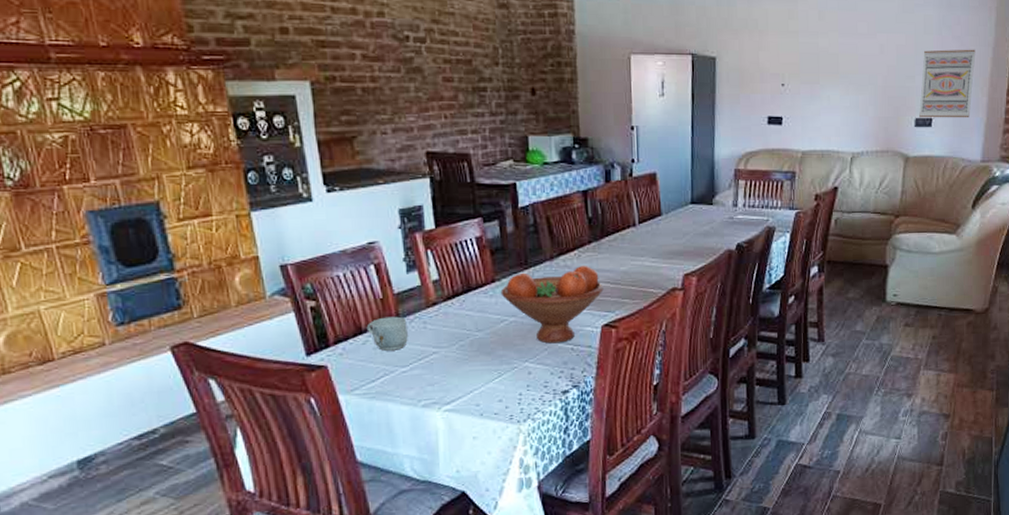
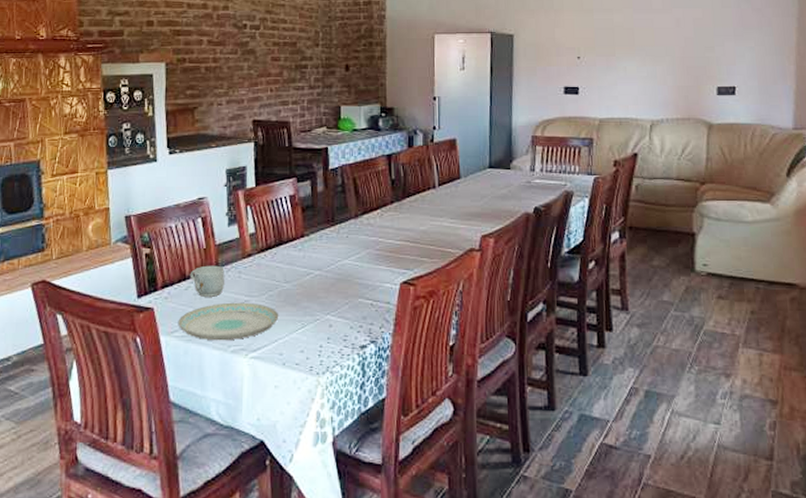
plate: none [357,354,472,396] -> present [178,302,278,341]
fruit bowl: present [500,265,604,344] -> none [308,223,403,298]
wall art: present [919,49,976,118] -> none [720,20,779,87]

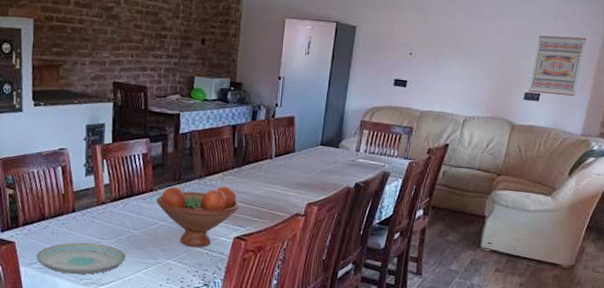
mug: present [190,265,224,297] -> none [48,209,80,237]
fruit bowl: none [308,223,403,298] -> present [156,185,239,248]
wall art: none [720,20,779,87] -> present [529,35,587,97]

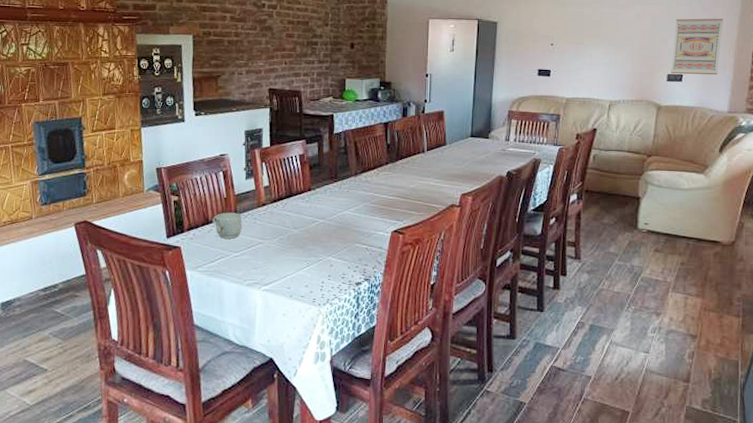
plate: present [36,242,126,275] -> none [201,244,287,276]
mug: none [48,209,80,237] -> present [212,212,242,239]
fruit bowl: present [156,185,239,248] -> none [314,181,395,243]

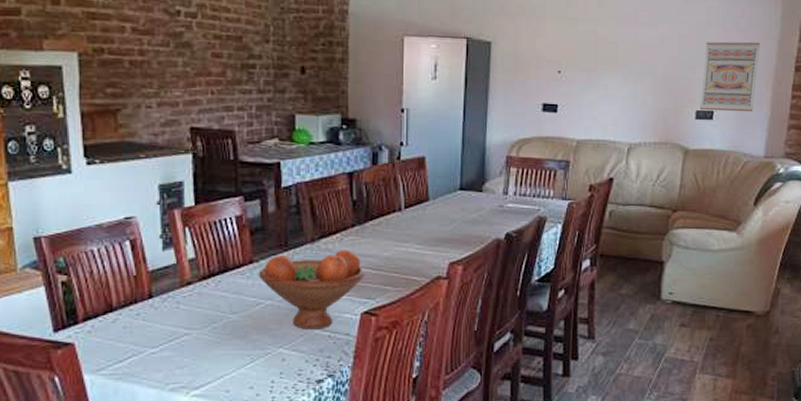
mug: present [212,212,242,239] -> none [117,295,159,330]
fruit bowl: none [314,181,395,243] -> present [258,249,365,330]

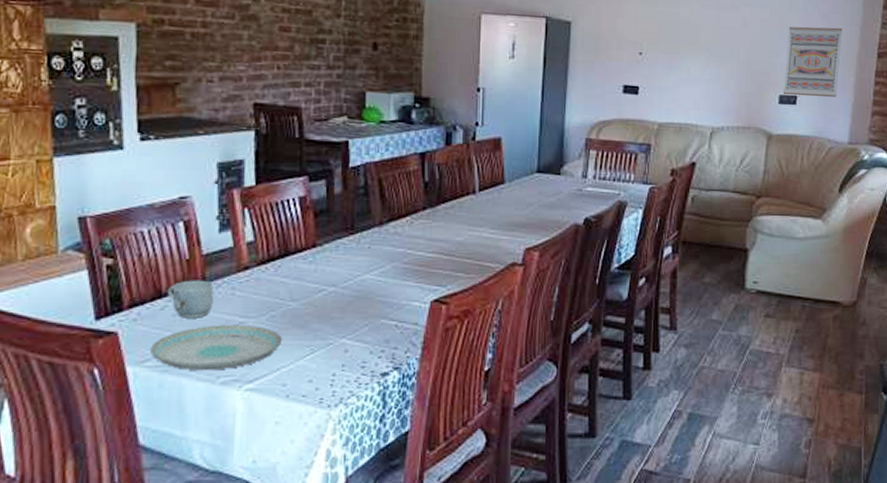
plate: none [105,335,223,379] -> present [150,324,281,371]
mug: none [117,295,159,330] -> present [167,280,213,318]
fruit bowl: present [258,249,365,330] -> none [321,233,436,319]

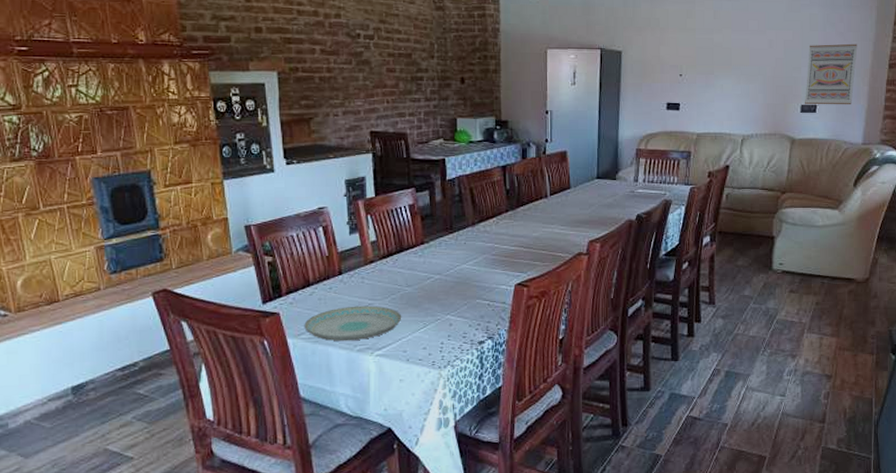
mug: present [167,280,213,318] -> none [313,272,348,301]

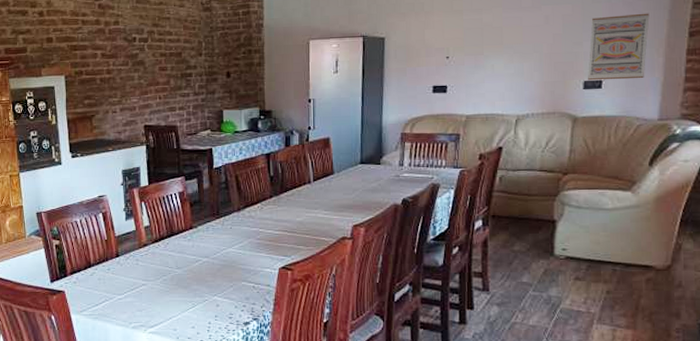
plate: present [304,305,401,341] -> none [86,286,171,319]

